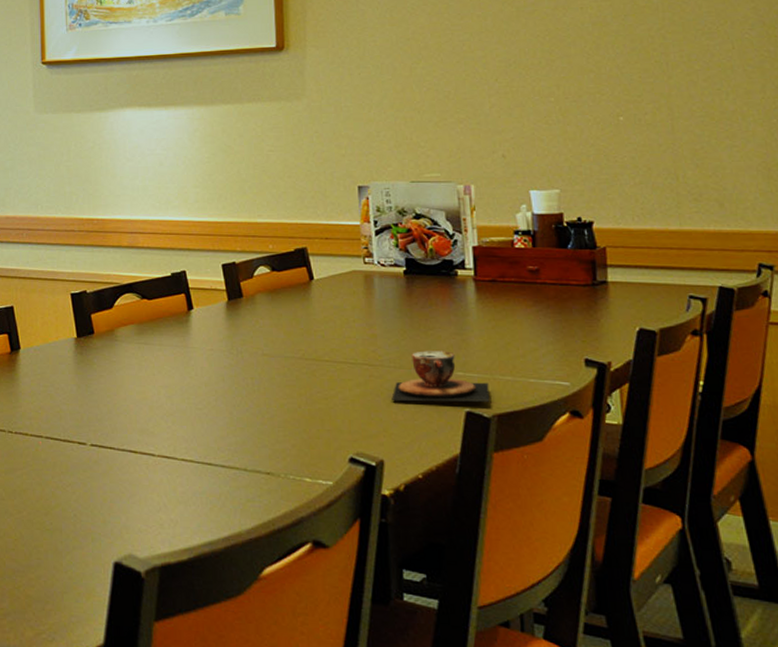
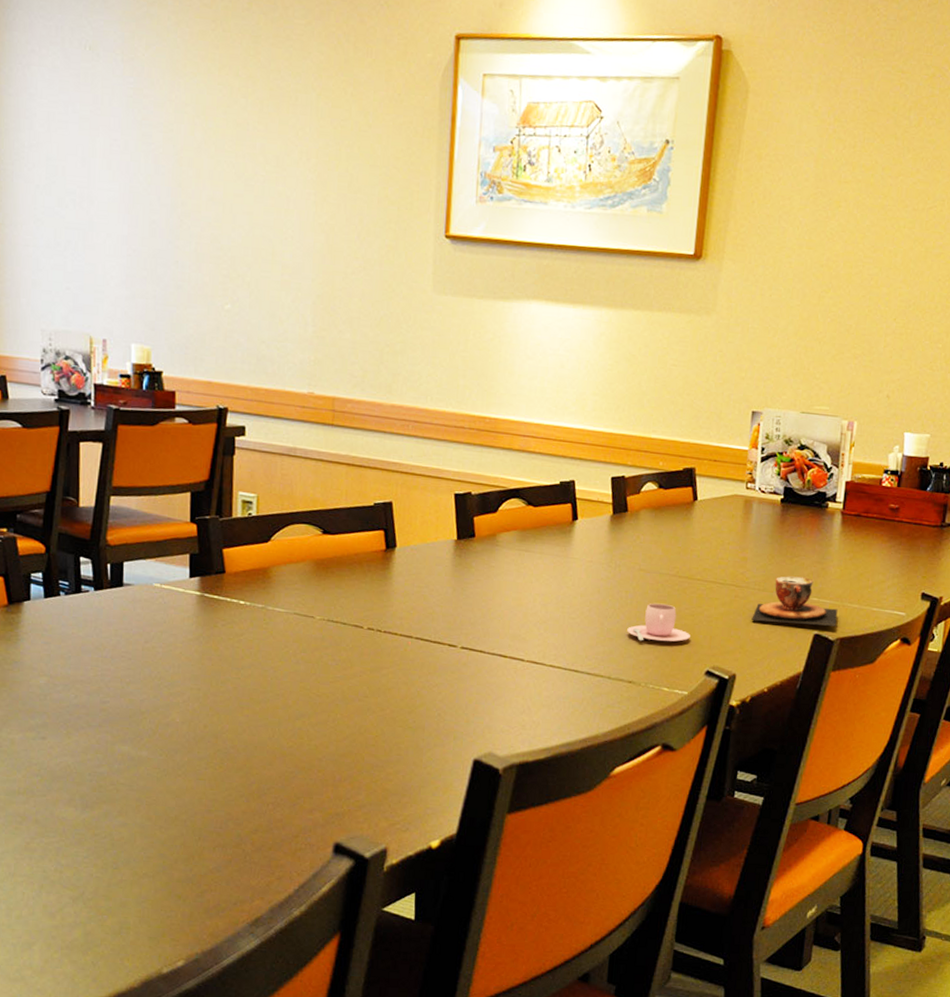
teacup: none [258,388,327,429] -> present [627,603,690,642]

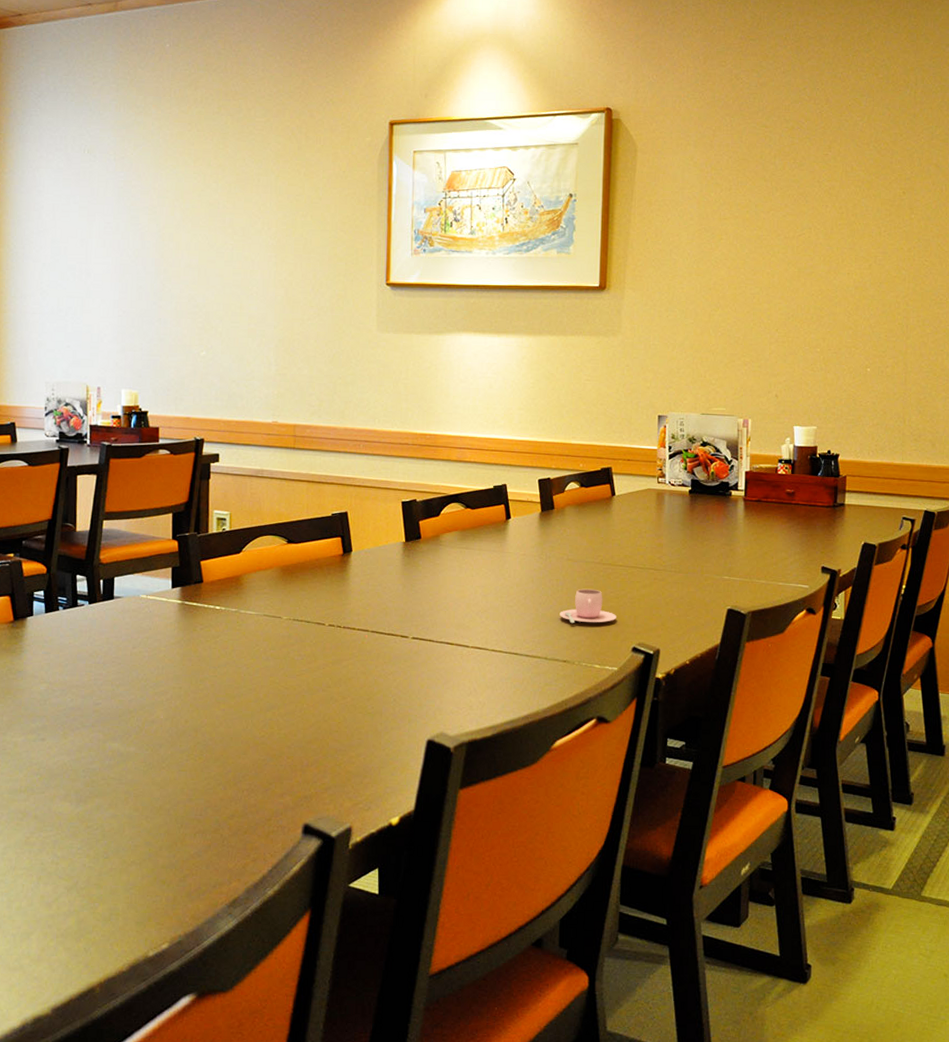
teacup: present [751,576,838,626] -> none [670,558,747,601]

